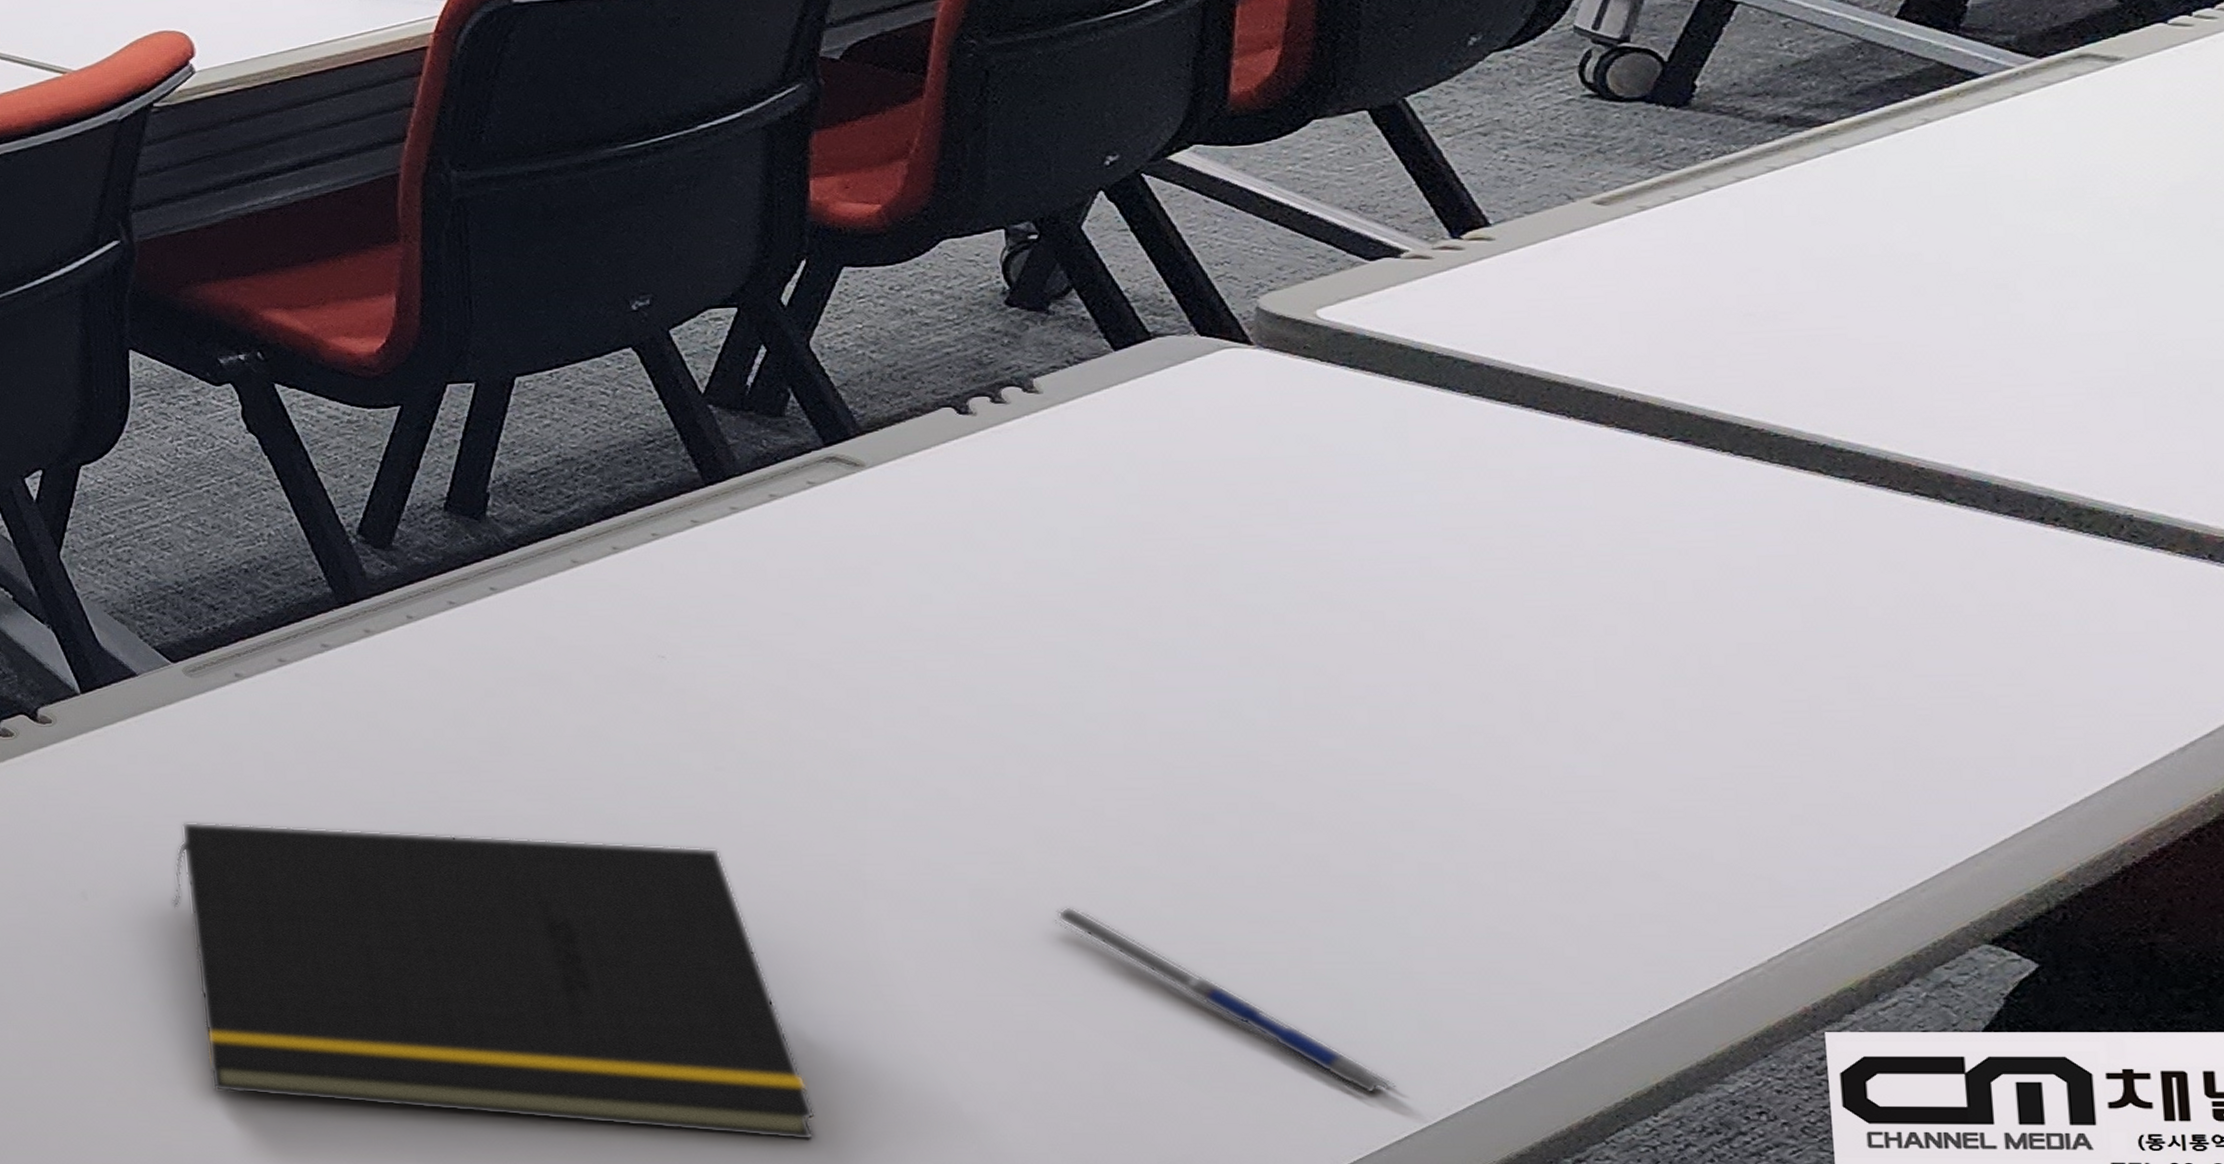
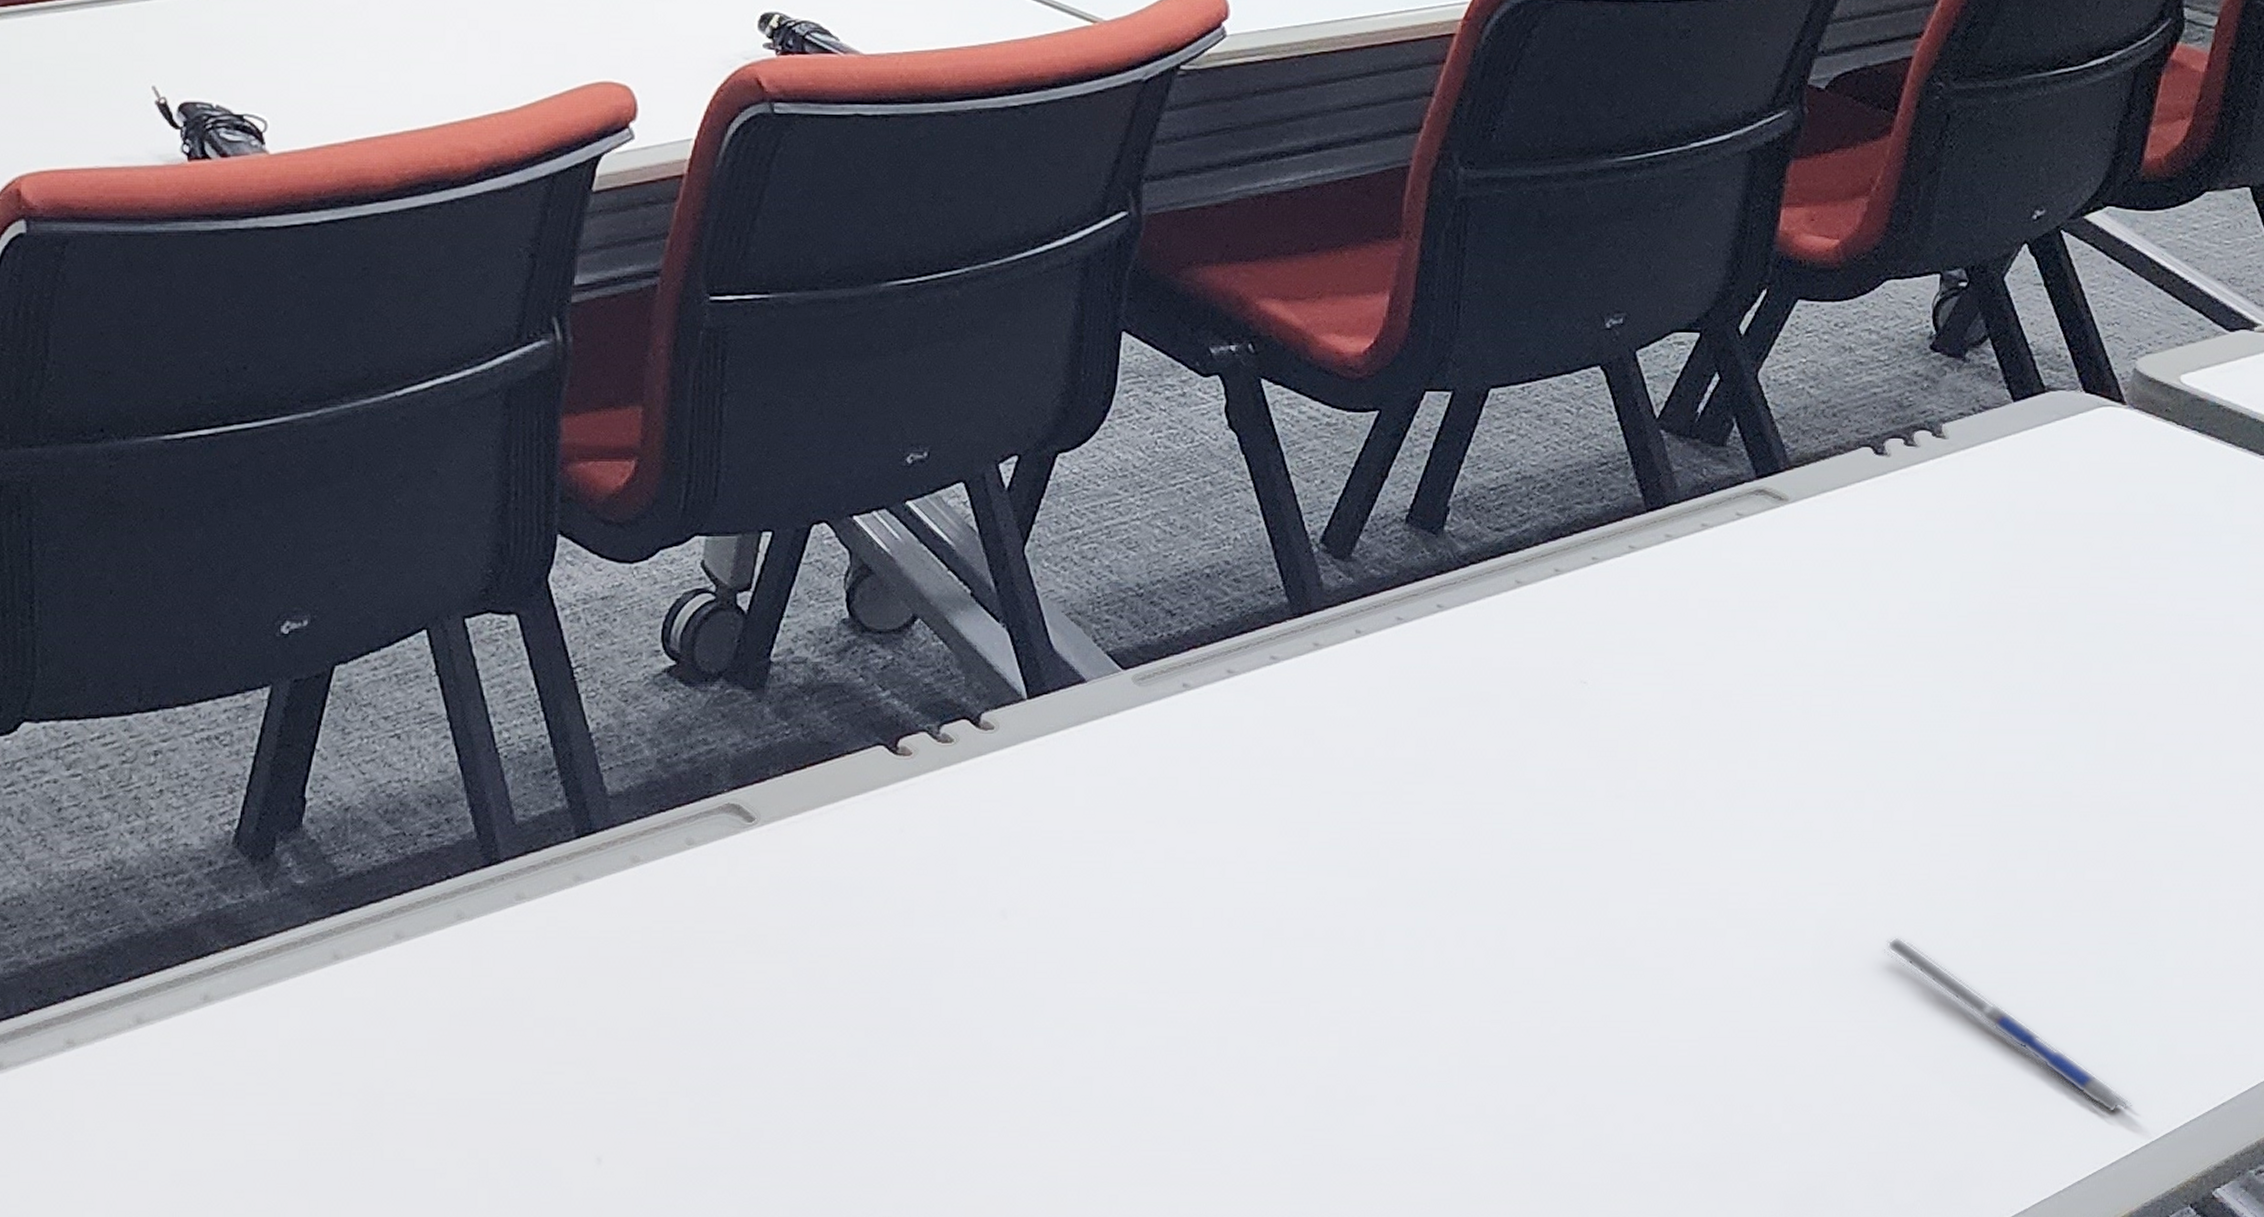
notepad: present [171,822,815,1141] -> none [1089,838,1656,1163]

